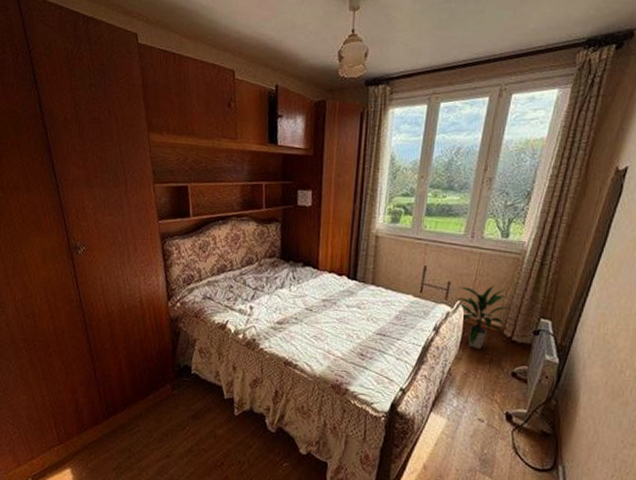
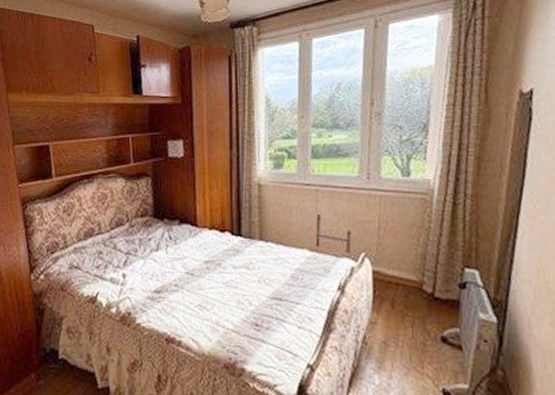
indoor plant: present [456,285,509,350] -> none [359,232,425,311]

